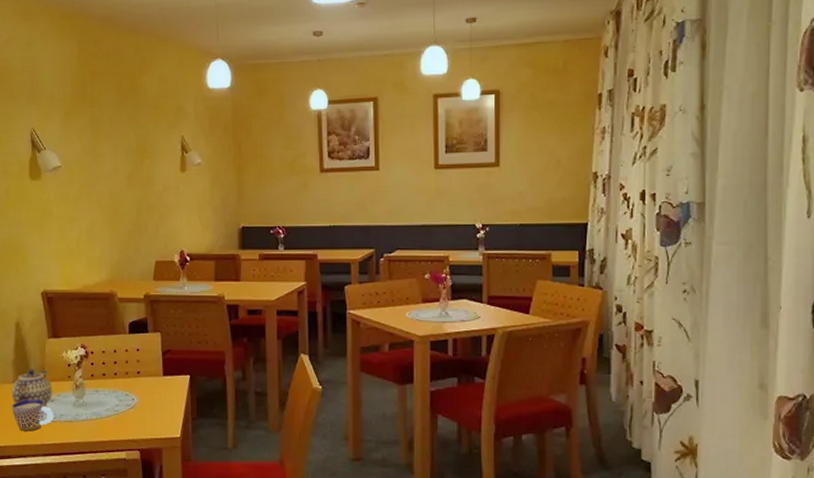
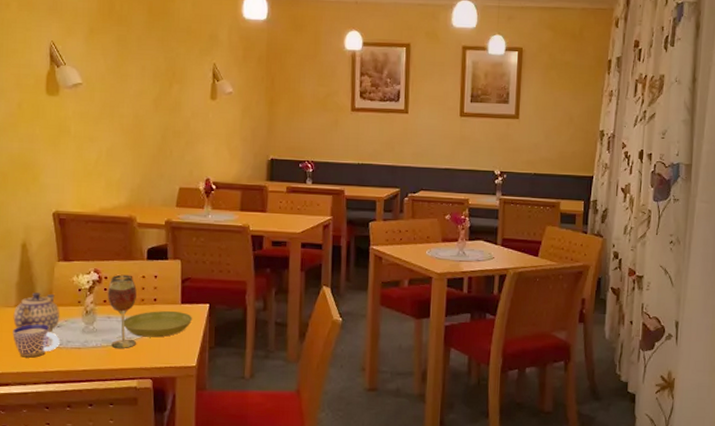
wineglass: none [94,349,123,421] -> present [107,274,138,348]
saucer: none [110,383,175,410] -> present [123,311,193,337]

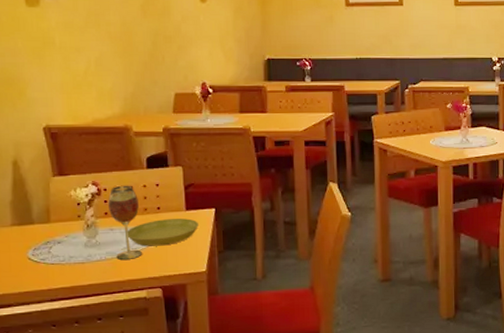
teapot: present [13,291,60,333] -> none [10,209,60,250]
cup: present [13,324,60,358] -> none [10,242,62,277]

